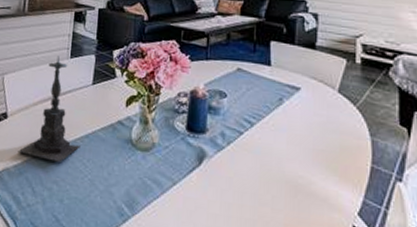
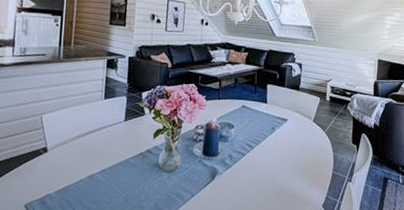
candle holder: present [18,56,81,162] -> none [59,97,115,186]

